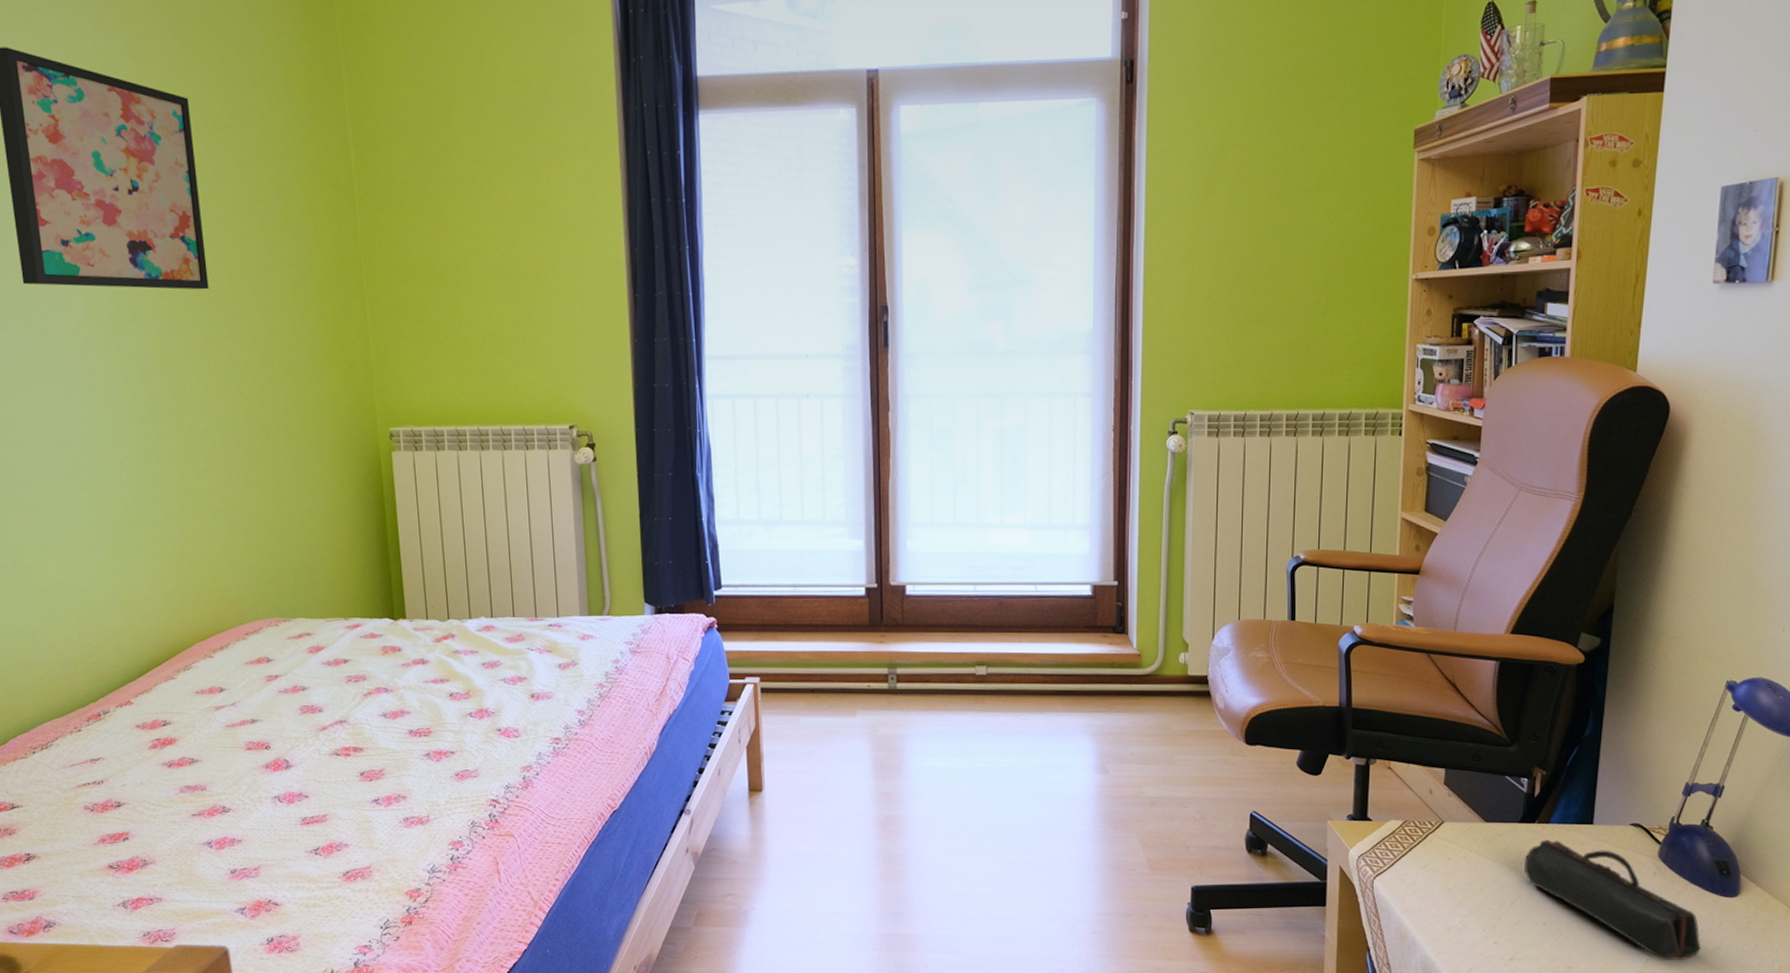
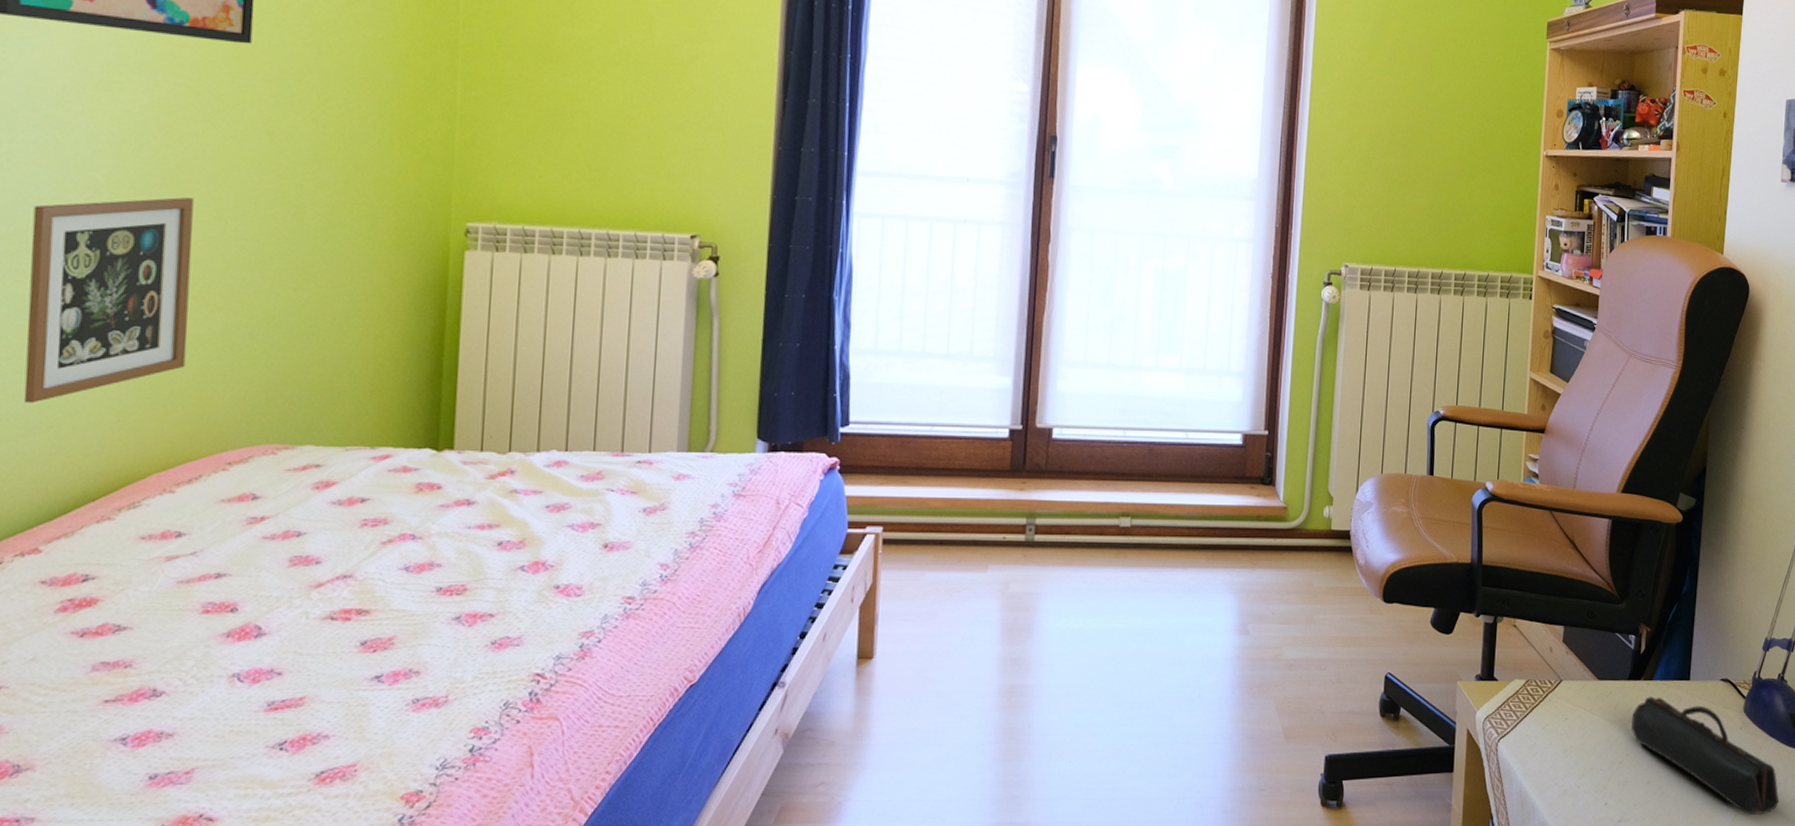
picture frame: none [82,422,205,591] -> present [23,197,194,404]

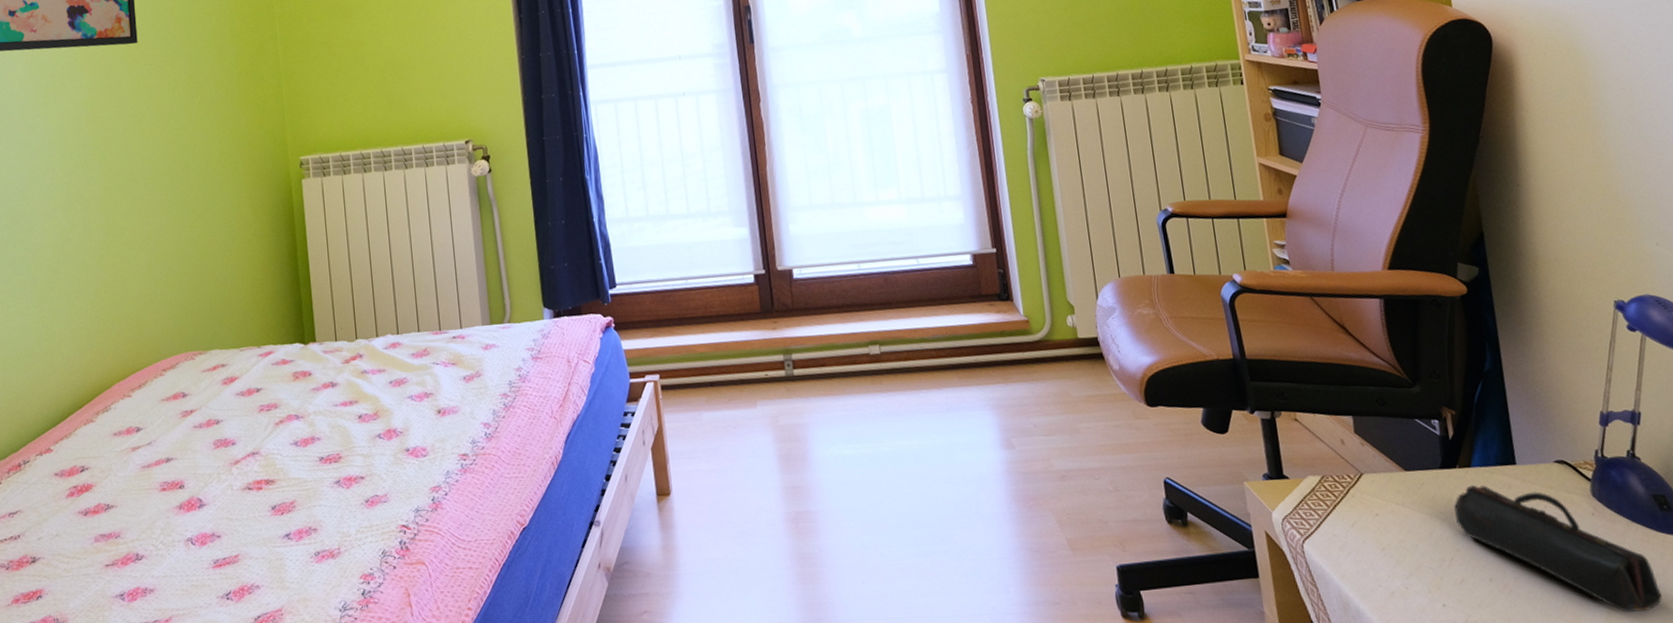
picture frame: present [23,197,194,404] -> none [18,167,126,338]

